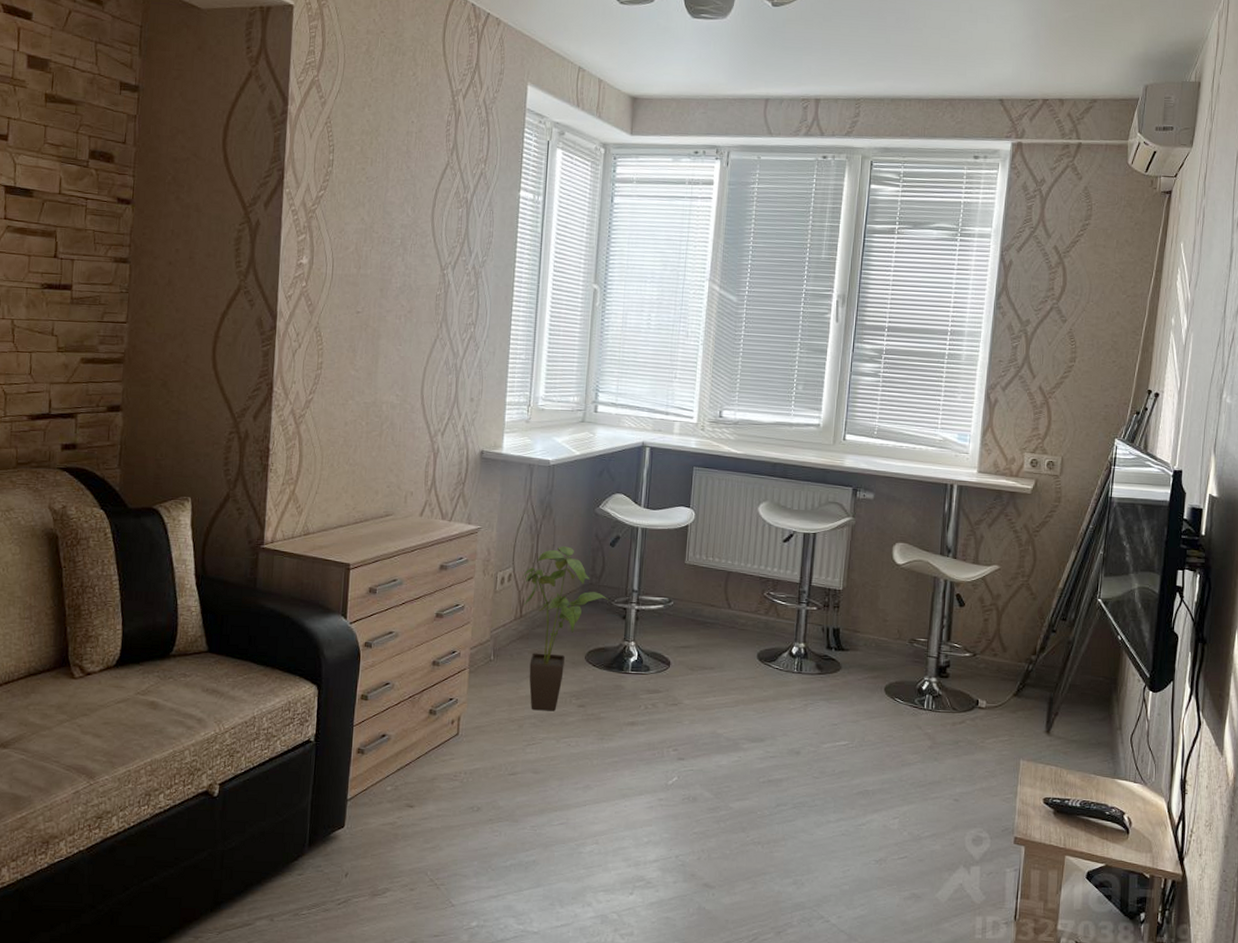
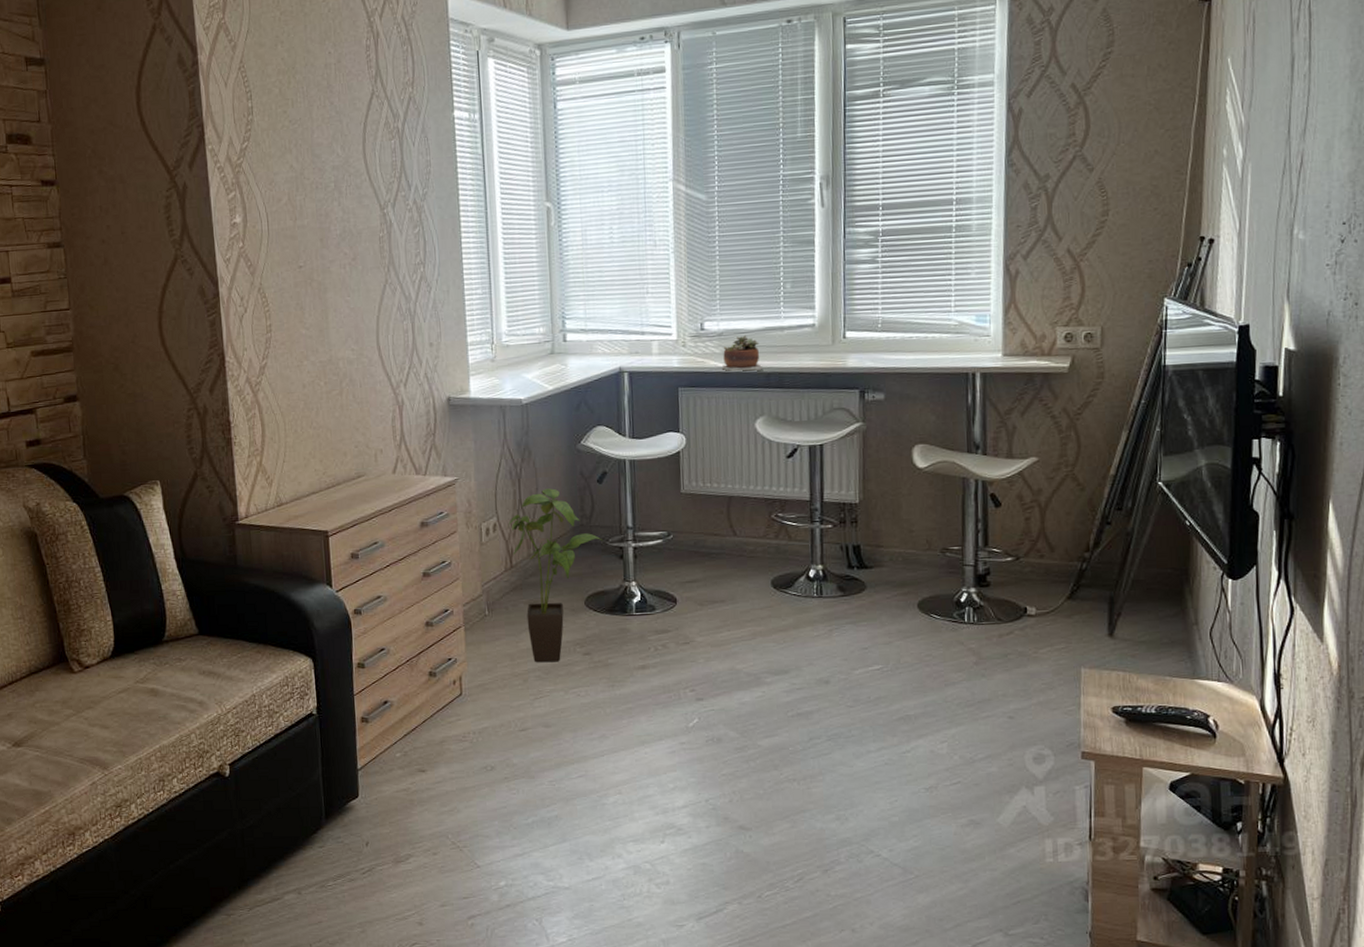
succulent plant: none [735,426,770,460] -> present [722,335,762,372]

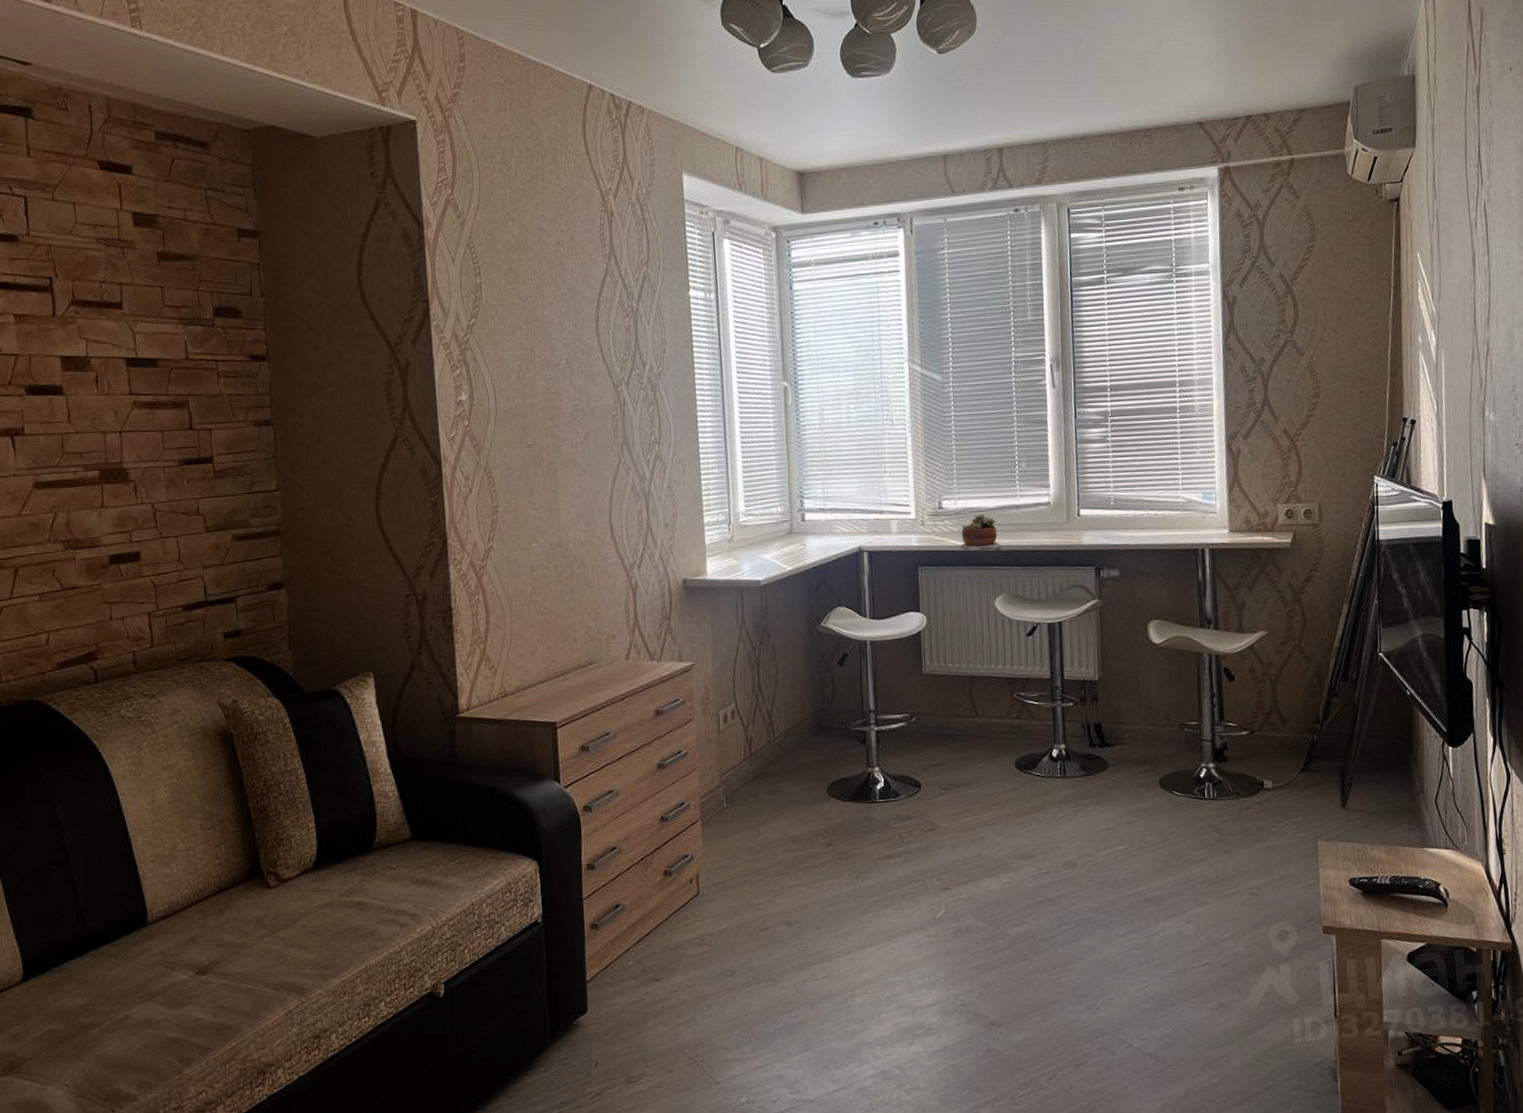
house plant: present [507,488,603,663] -> none [746,672,845,857]

